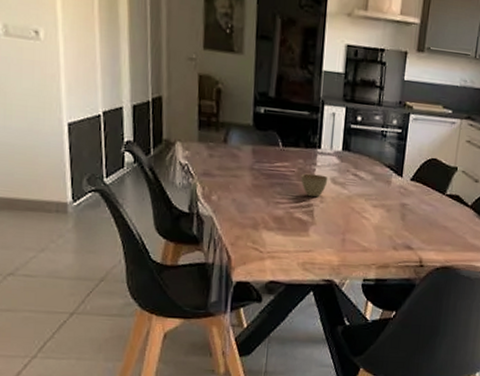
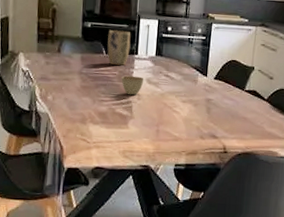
plant pot: none [284,118,313,161] -> present [107,30,131,65]

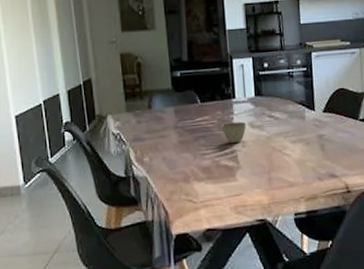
plant pot: present [107,30,131,65] -> none [200,74,226,113]

